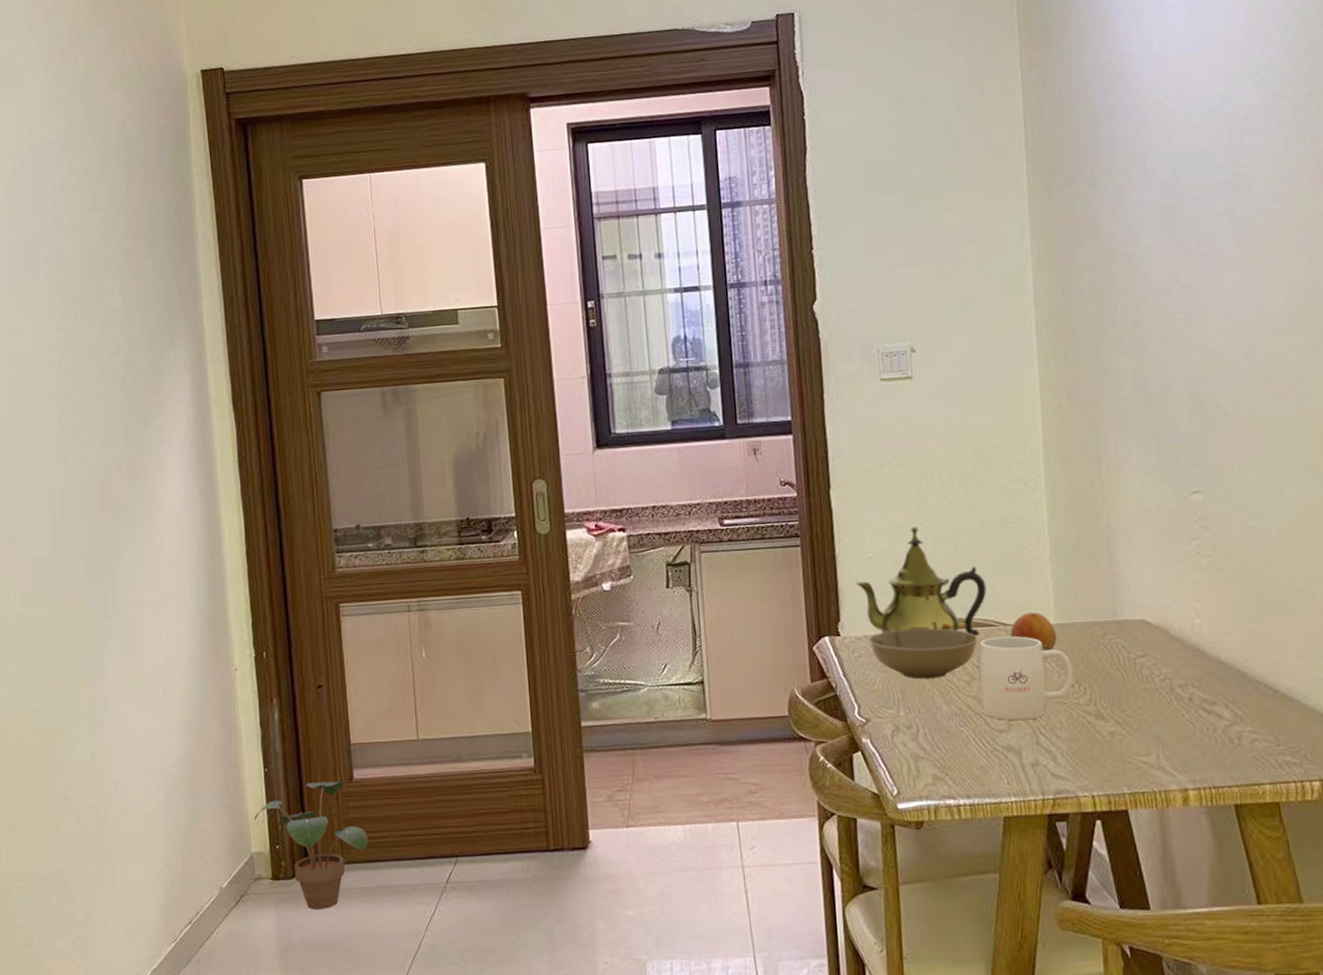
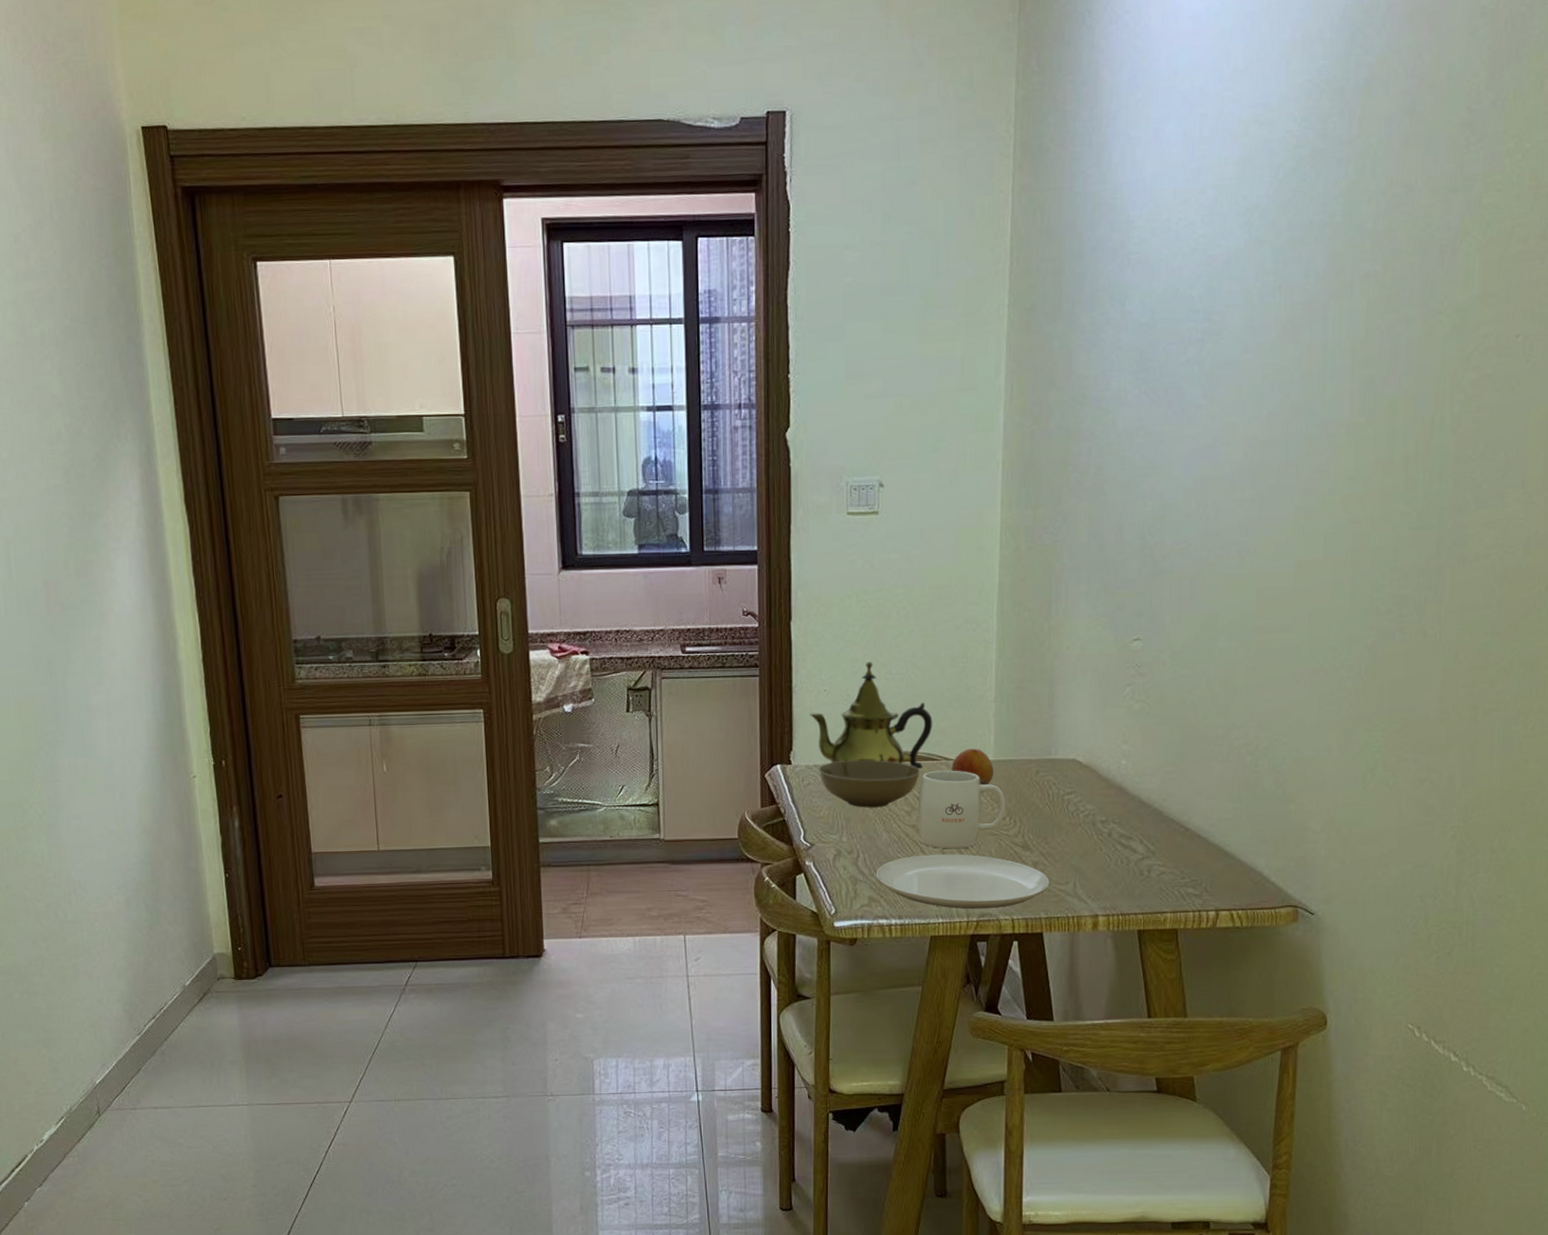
potted plant: present [254,781,369,909] -> none [216,887,330,1007]
plate: none [938,725,1130,786] -> present [876,854,1050,909]

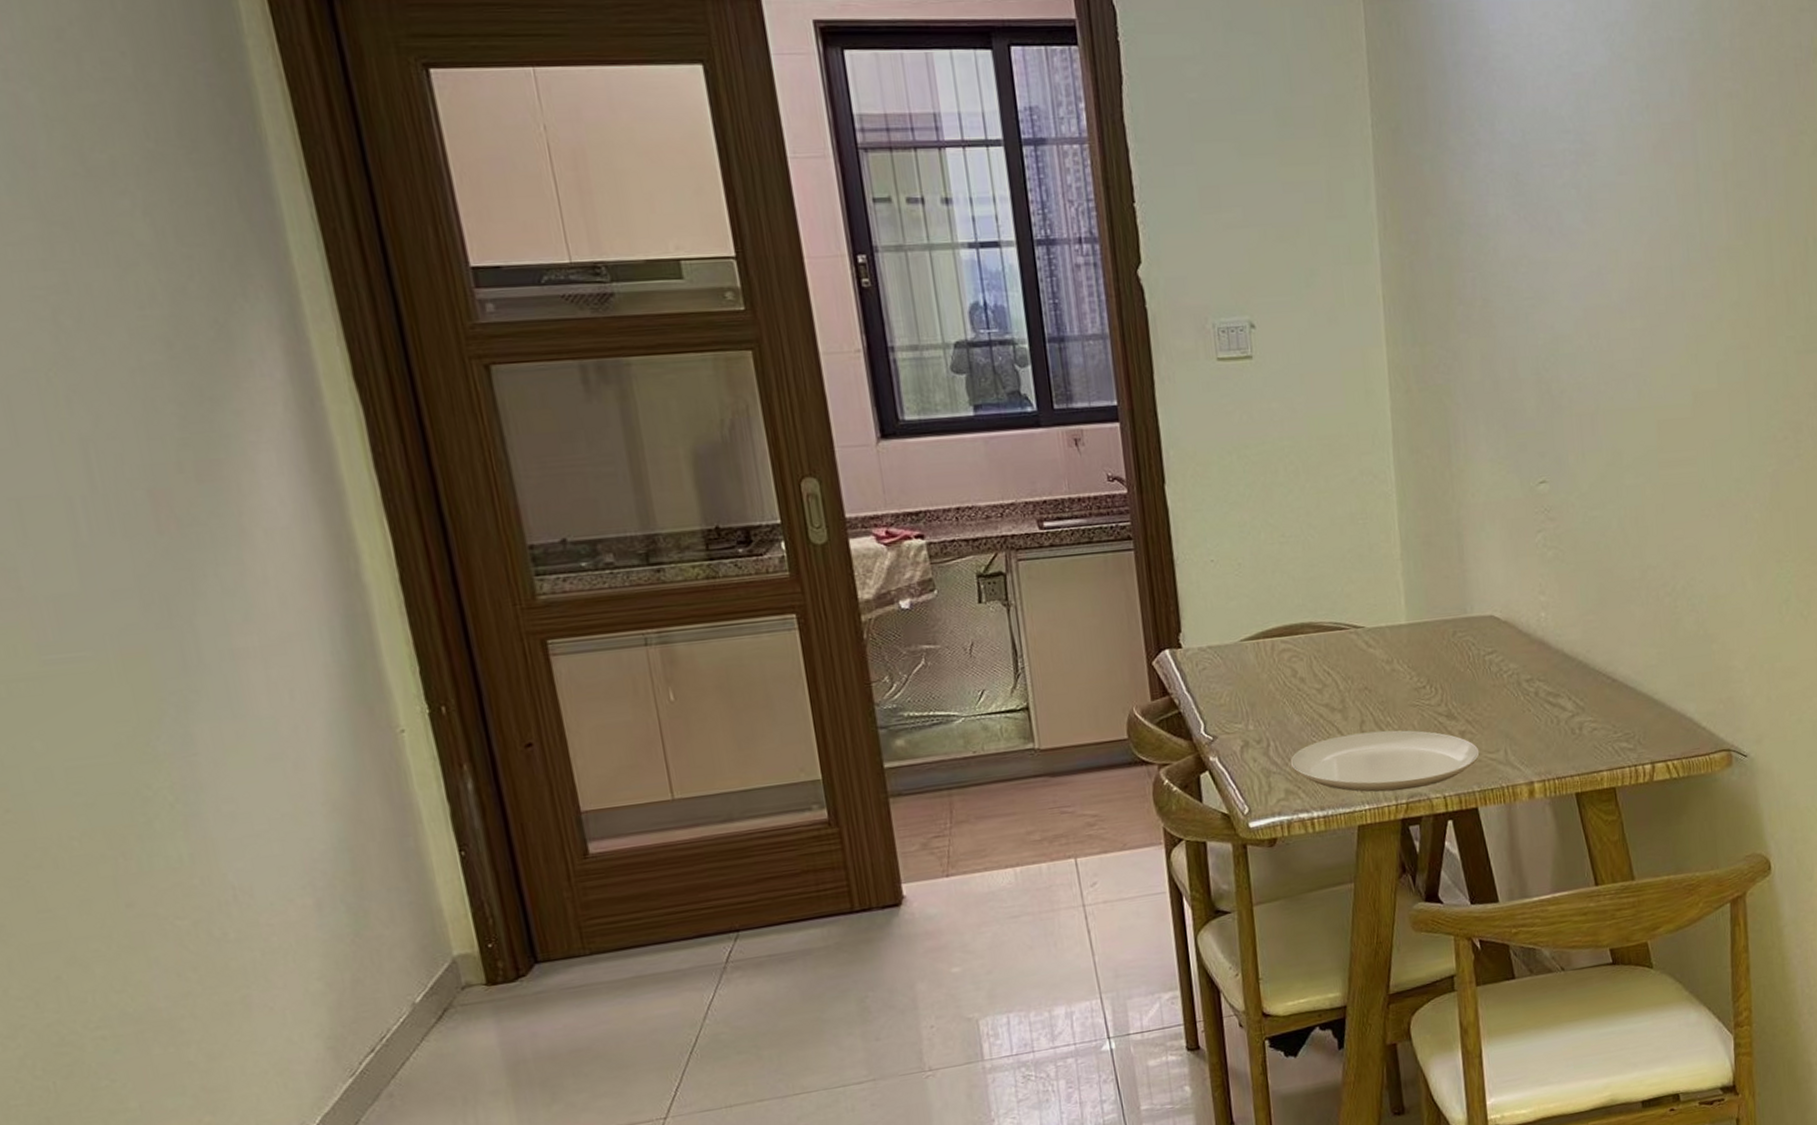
teapot: present [810,662,933,770] -> none [1197,524,1337,643]
bowl: present [818,759,921,808] -> none [1213,634,1329,690]
mug: present [918,770,1005,849] -> none [1329,638,1425,727]
fruit: present [951,748,993,786] -> none [1361,612,1408,653]

